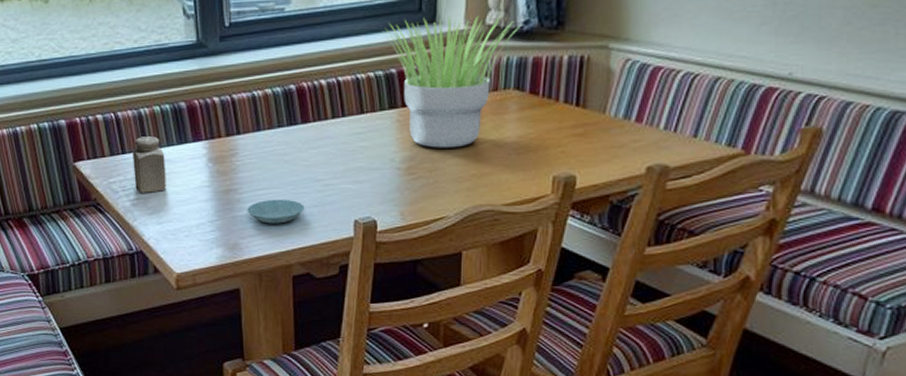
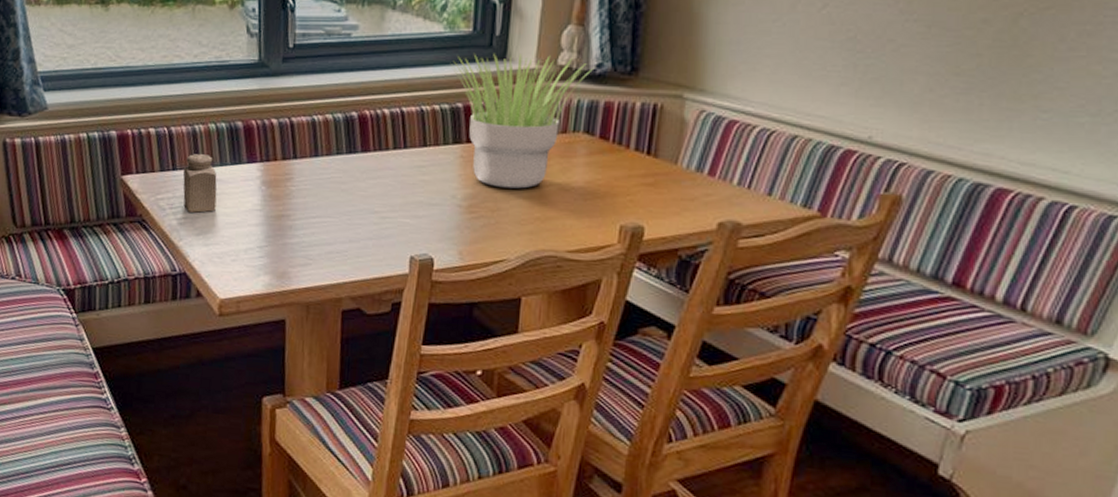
saucer: present [247,199,305,224] -> none [298,228,359,255]

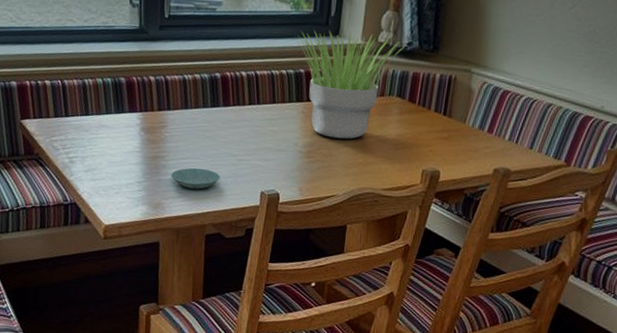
salt shaker: present [183,154,217,213] -> none [74,103,103,153]
saucer: none [298,228,359,255] -> present [171,167,220,190]

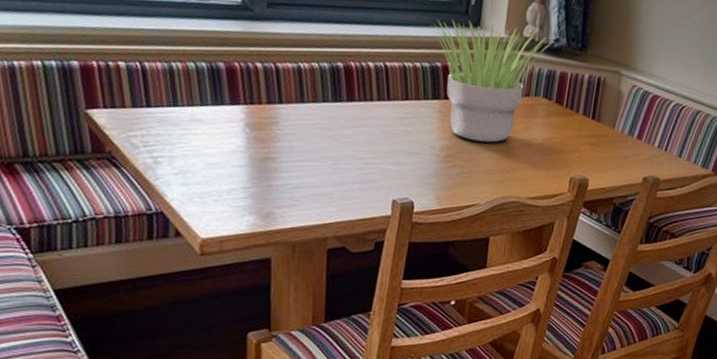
saucer: present [171,167,220,190] -> none [284,171,345,197]

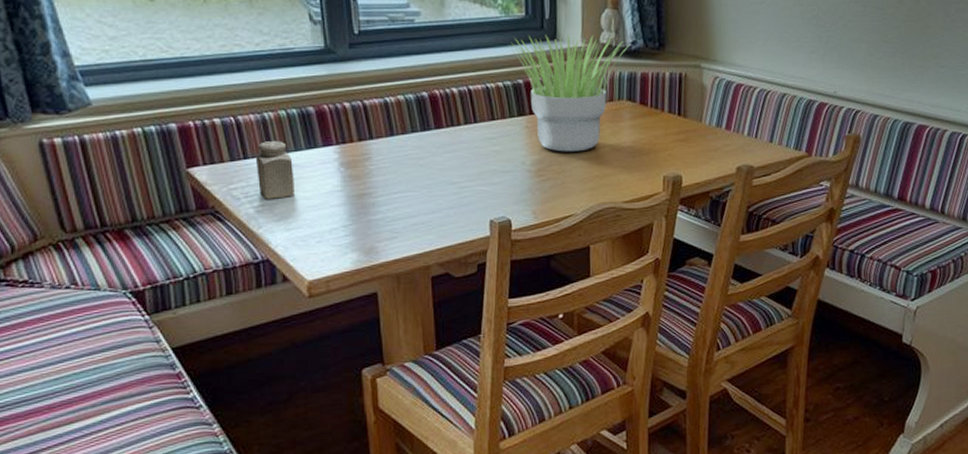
salt shaker: none [158,92,198,152] -> present [255,141,295,199]

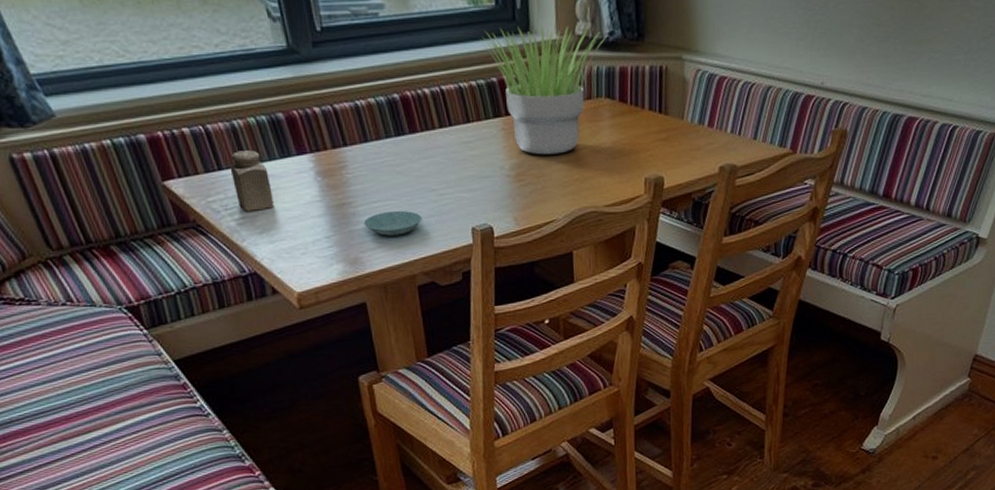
saucer: none [382,201,441,227] -> present [363,210,422,236]

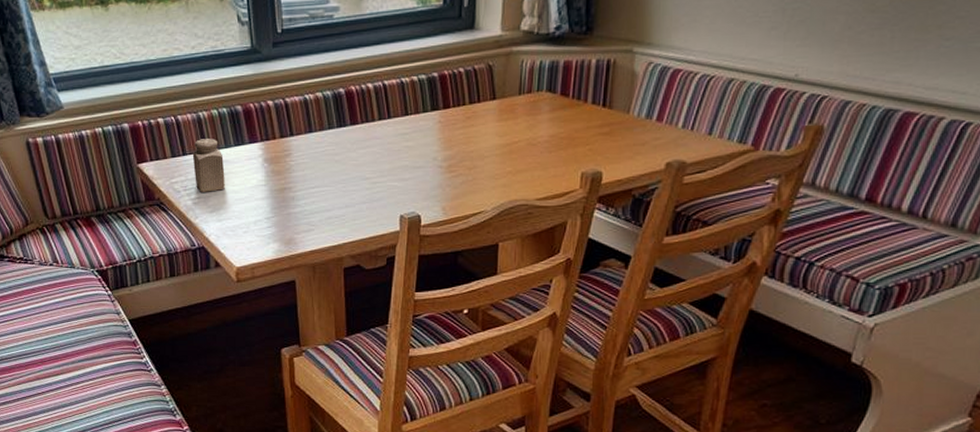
saucer: present [363,210,422,236] -> none [301,196,354,220]
potted plant: present [480,25,608,155] -> none [426,22,554,147]

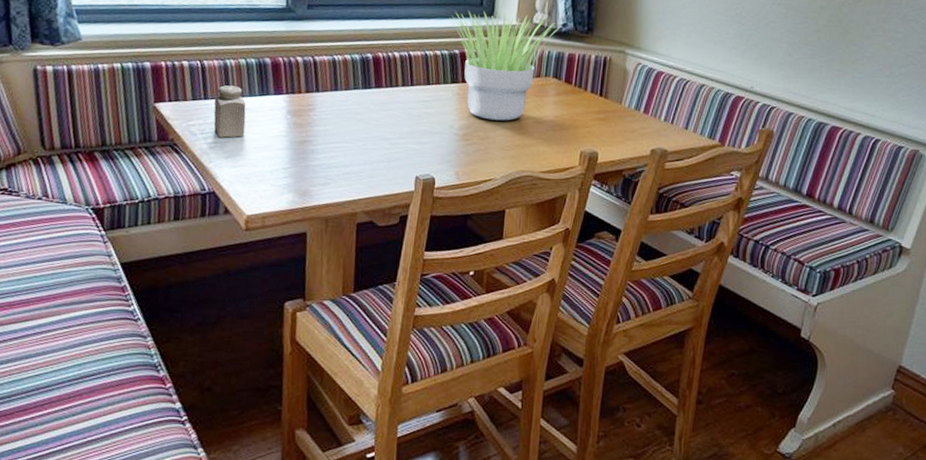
potted plant: none [426,22,554,147] -> present [450,11,561,121]

